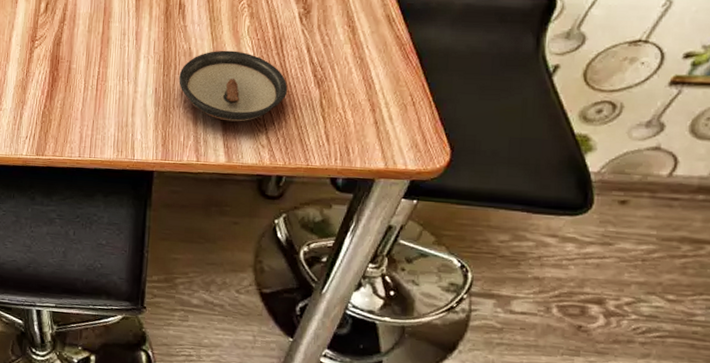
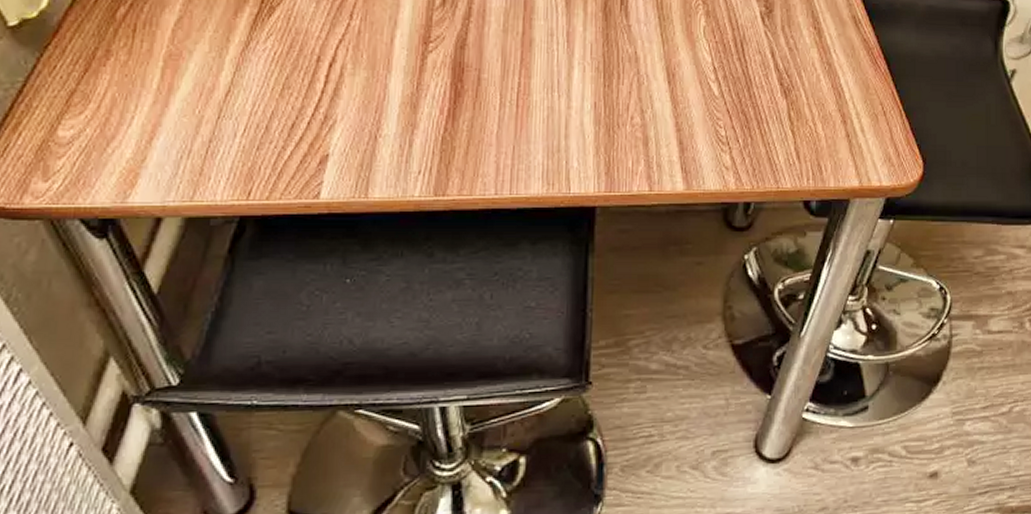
saucer: present [179,50,288,122] -> none [623,55,752,141]

